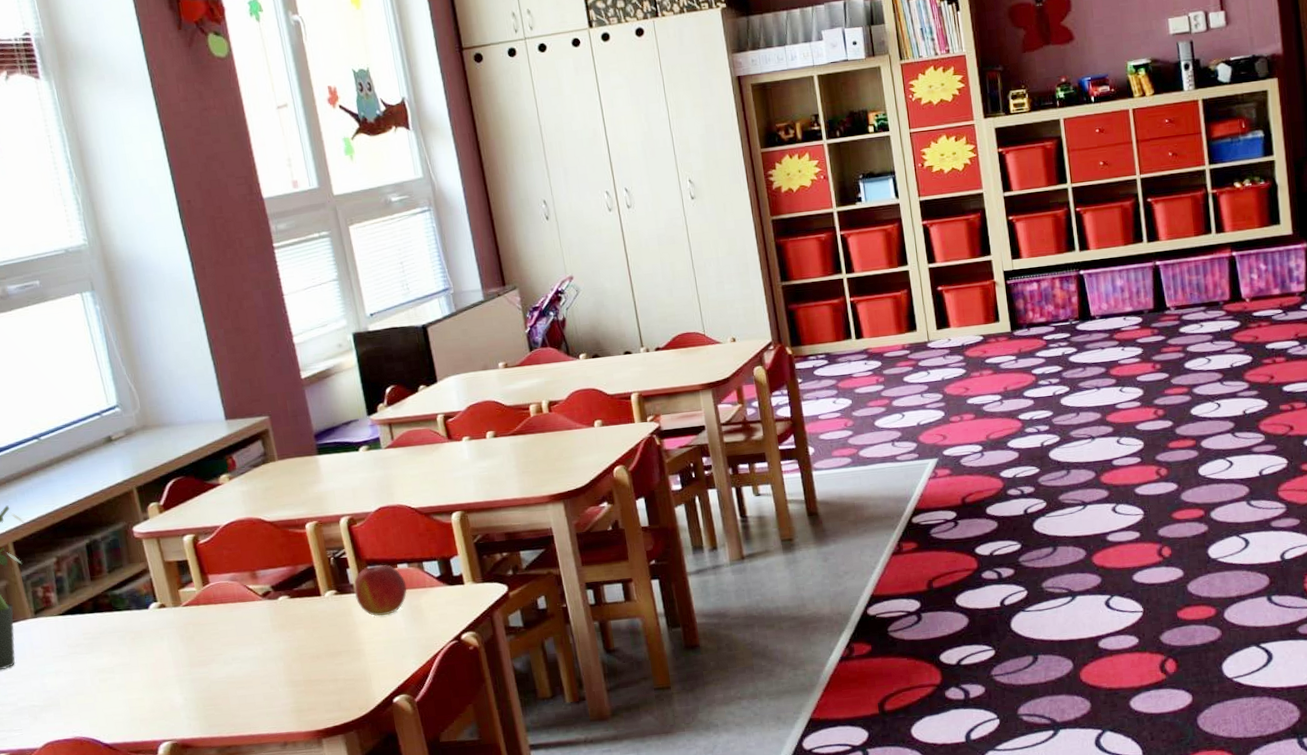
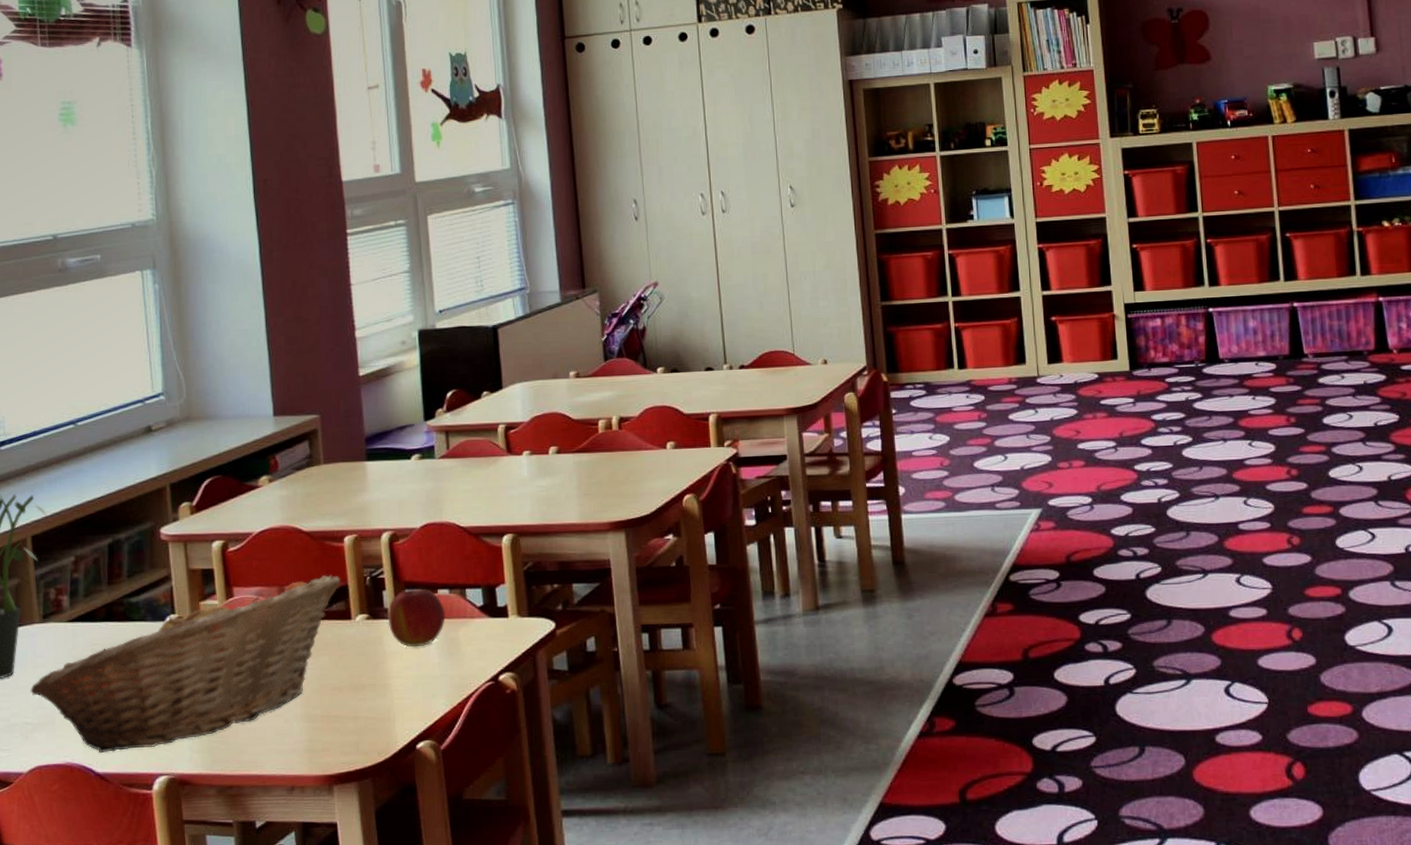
fruit basket: none [32,558,307,726] -> present [30,575,341,753]

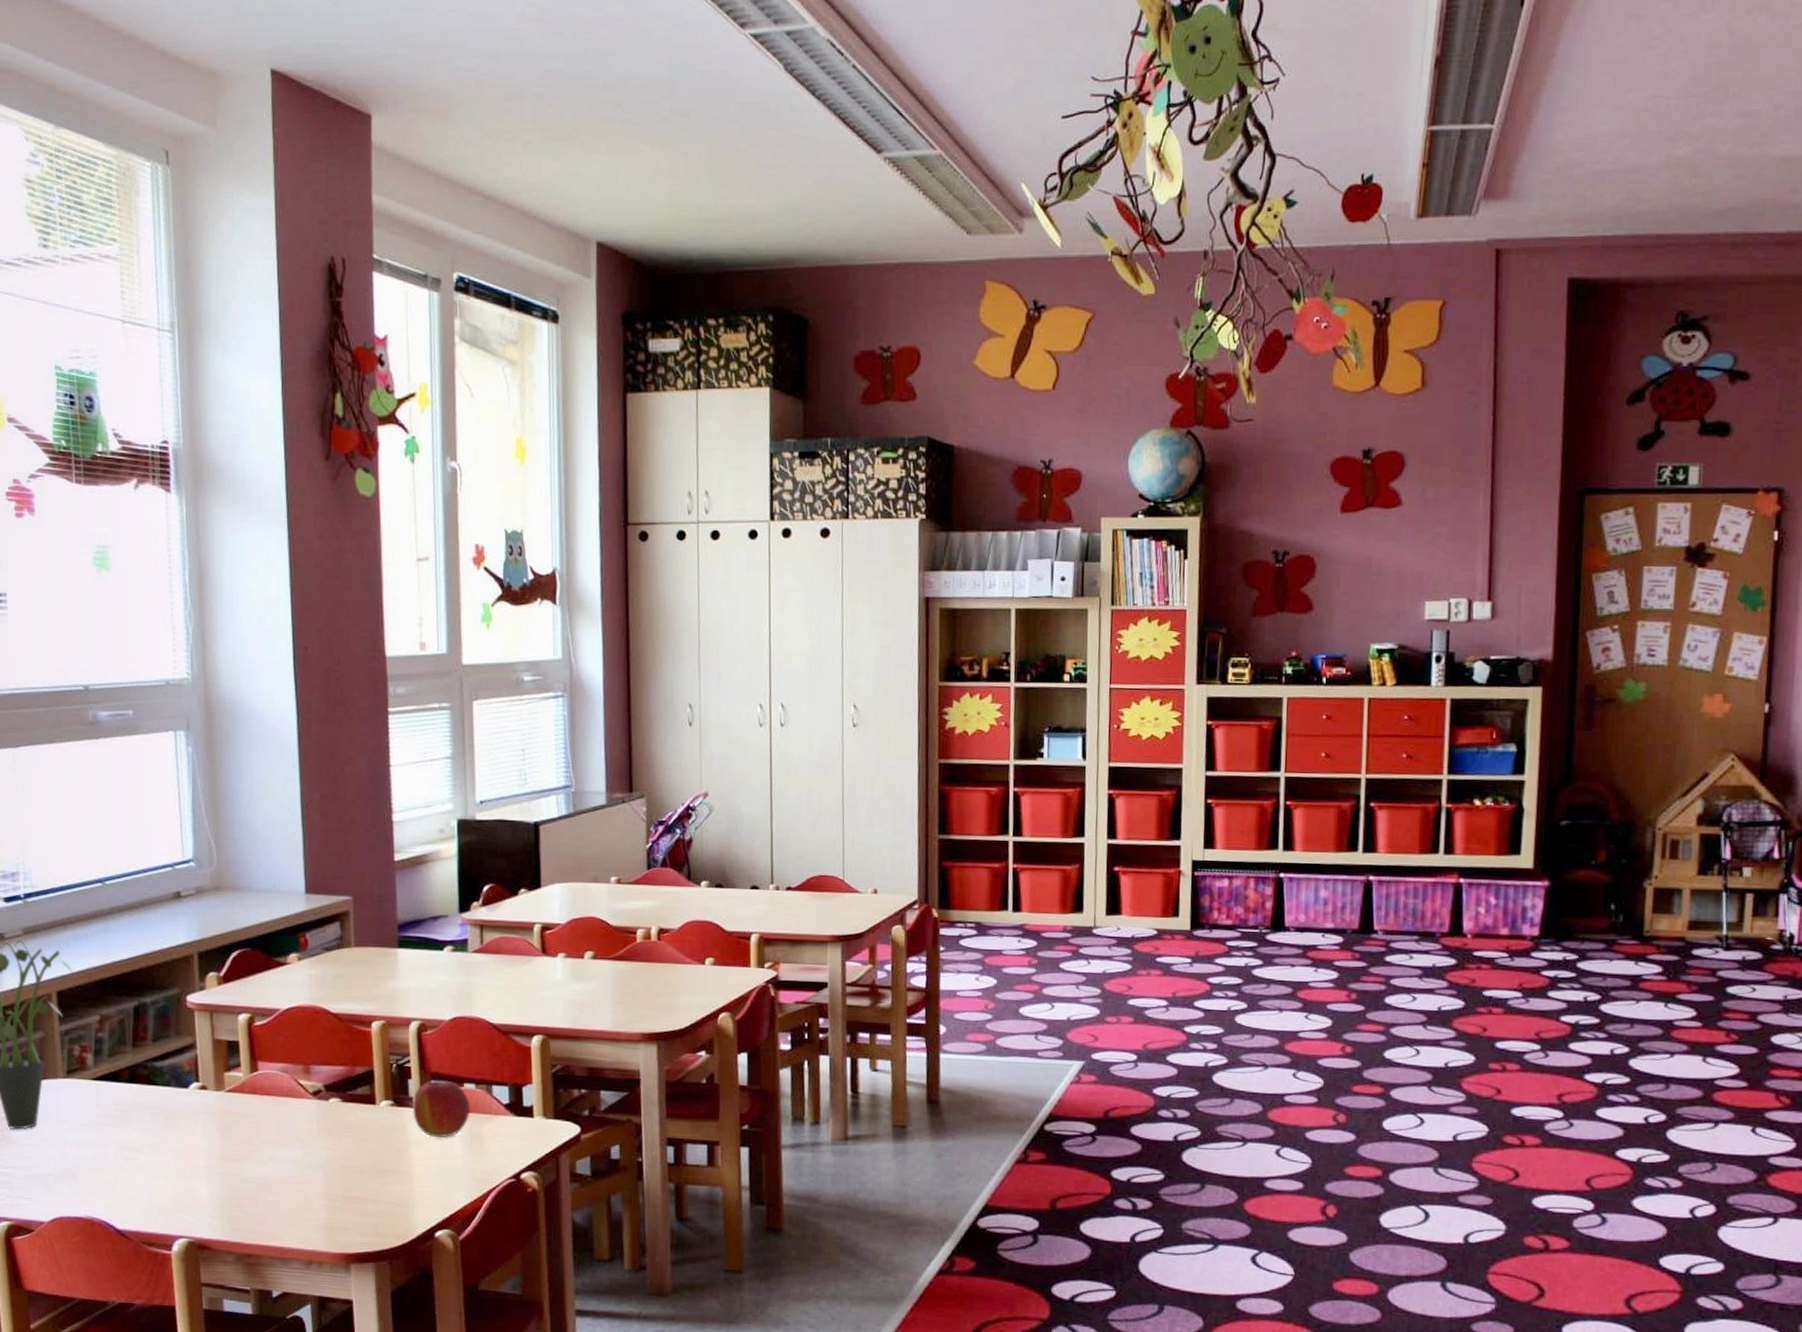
fruit basket: present [30,575,341,753] -> none [53,1058,366,1211]

